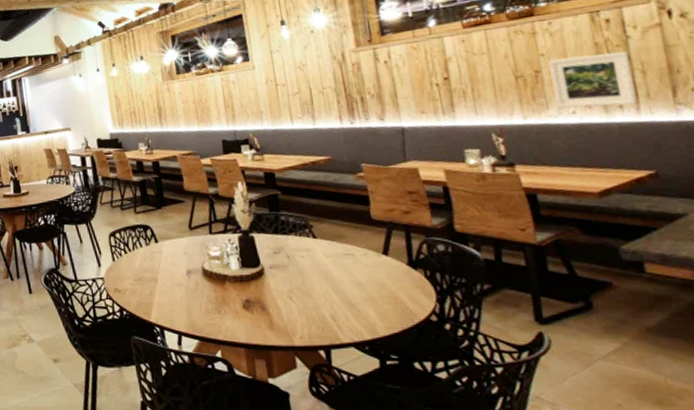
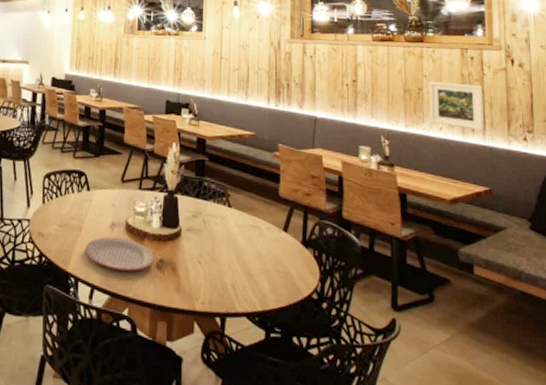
plate: none [164,283,240,315] -> present [85,236,155,271]

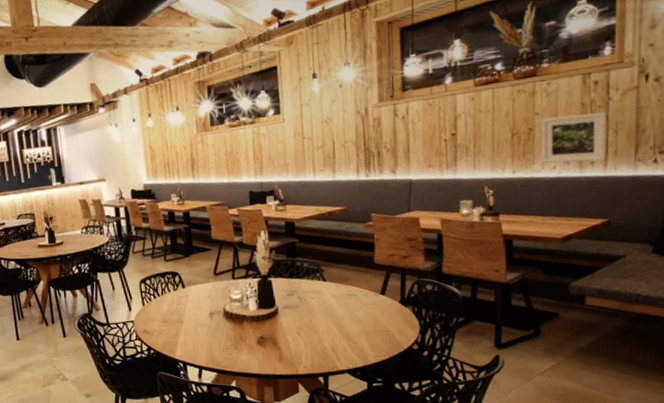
plate: present [85,236,155,271] -> none [188,323,255,351]

